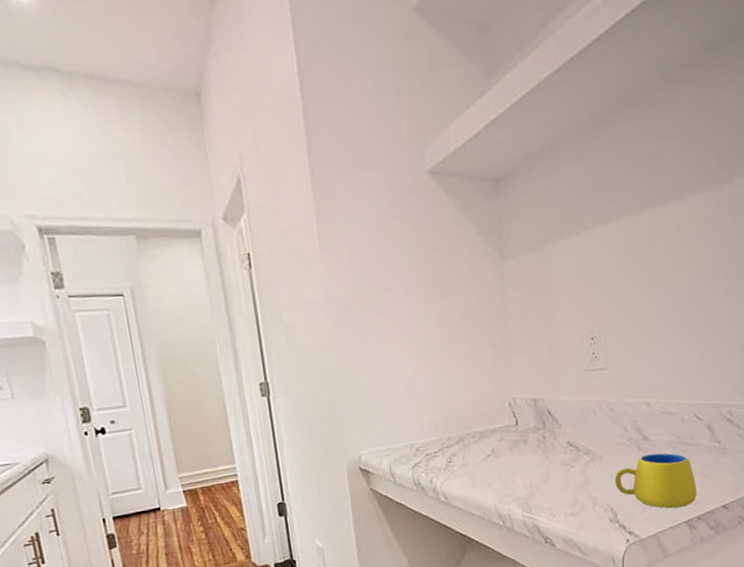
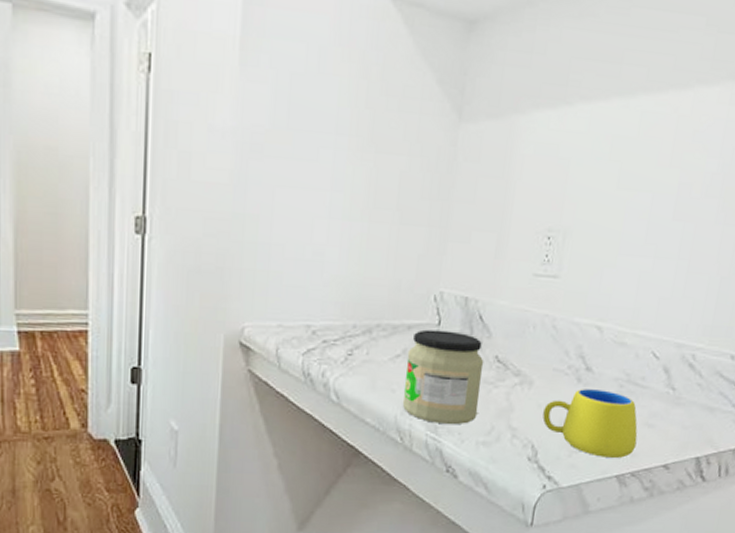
jar: none [495,428,562,505] -> present [402,329,484,425]

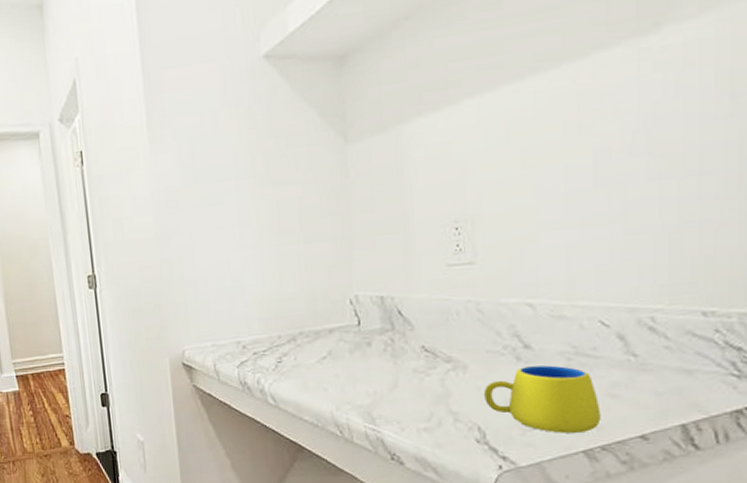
jar: present [402,329,484,425] -> none [333,329,414,416]

